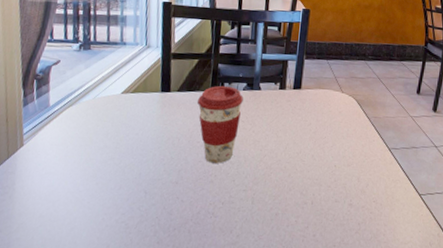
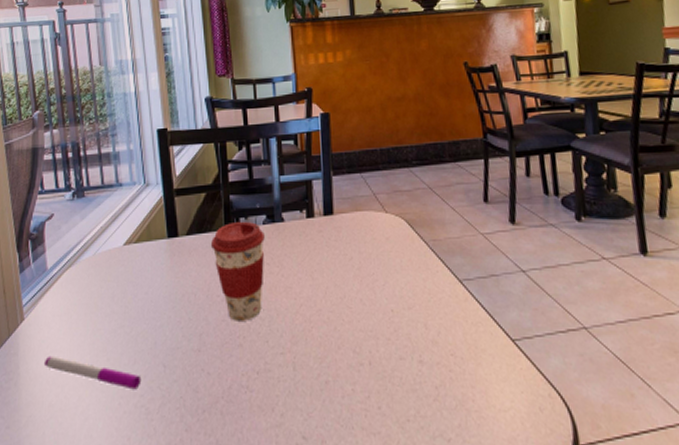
pen: none [38,176,125,209] -> present [43,355,142,390]

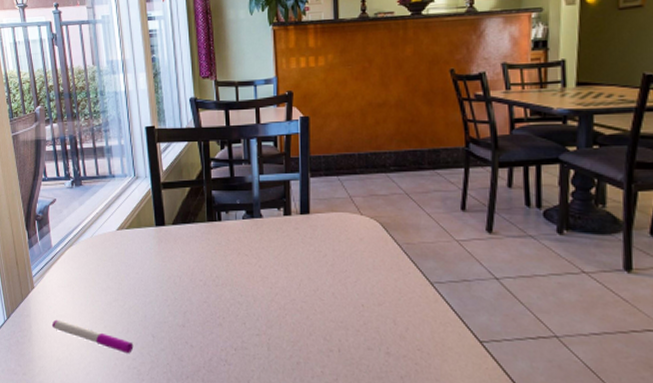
coffee cup: present [210,221,265,321] -> none [194,215,244,304]

